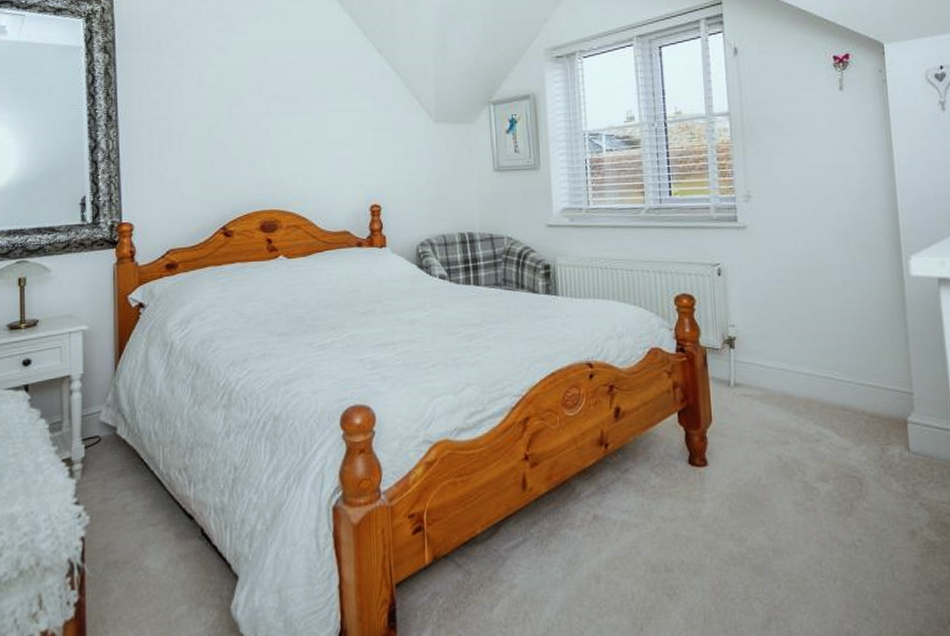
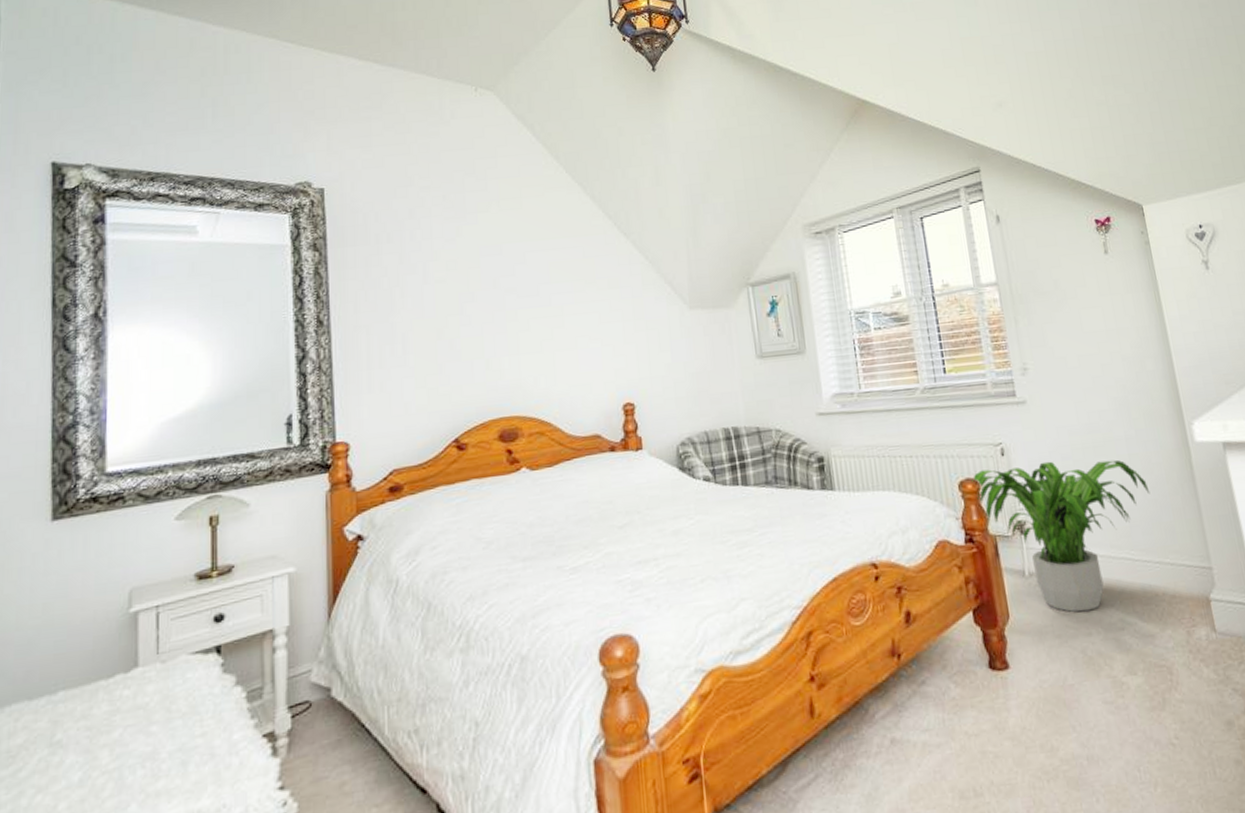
potted plant: none [688,283,860,422] -> present [972,459,1150,612]

